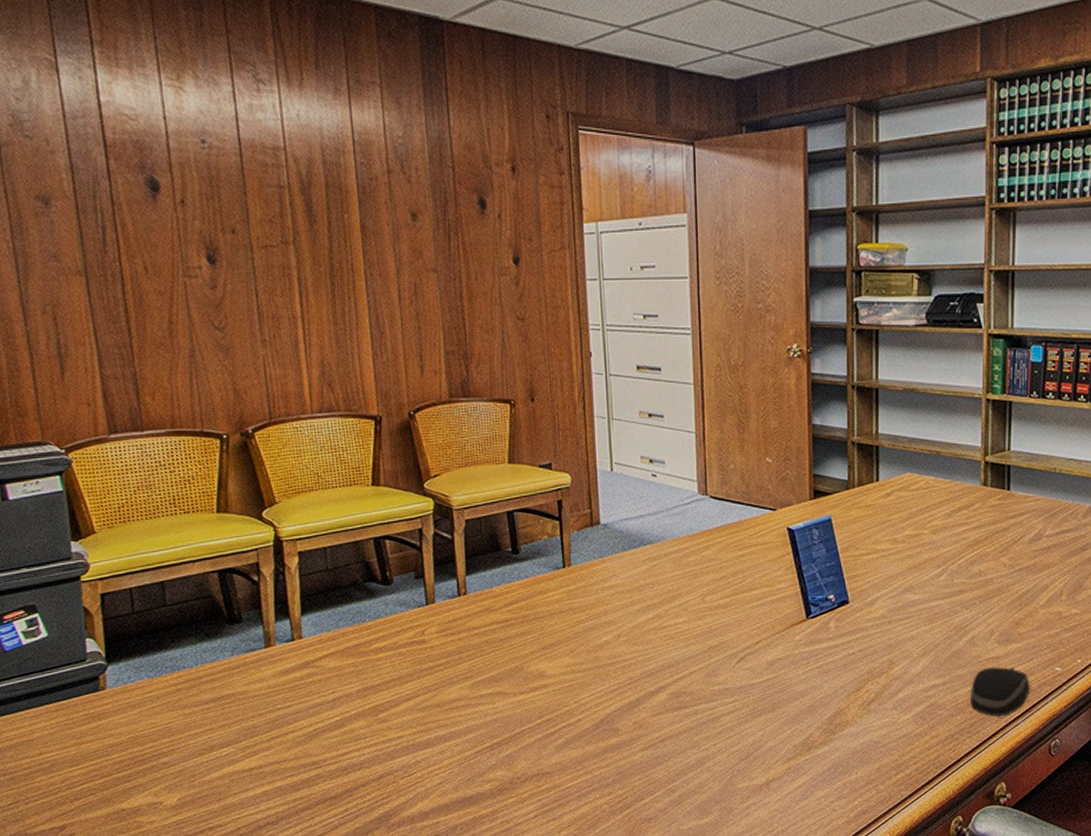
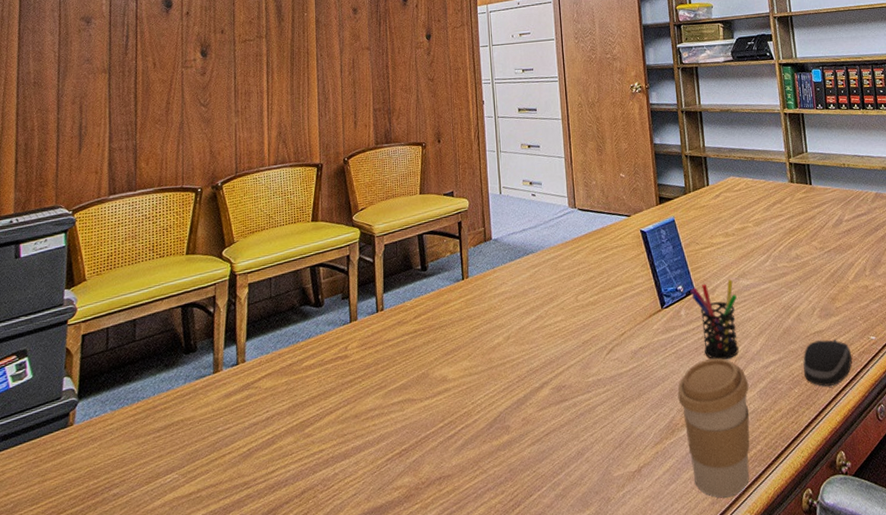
coffee cup: none [818,676,903,817] -> present [677,358,750,497]
pen holder: none [843,592,899,679] -> present [690,279,739,360]

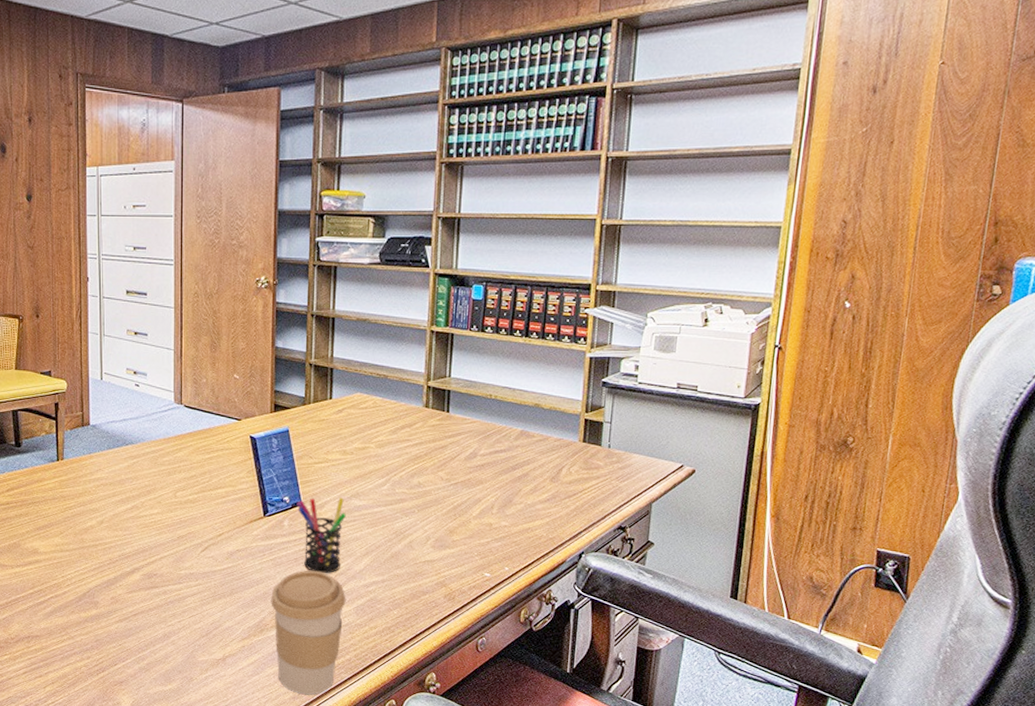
computer mouse: present [803,339,852,386] -> none [407,569,461,613]

